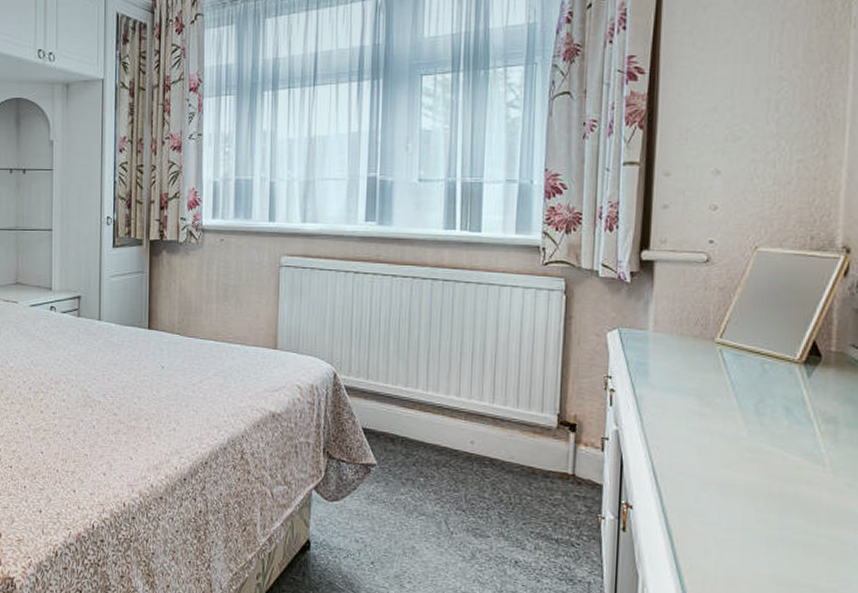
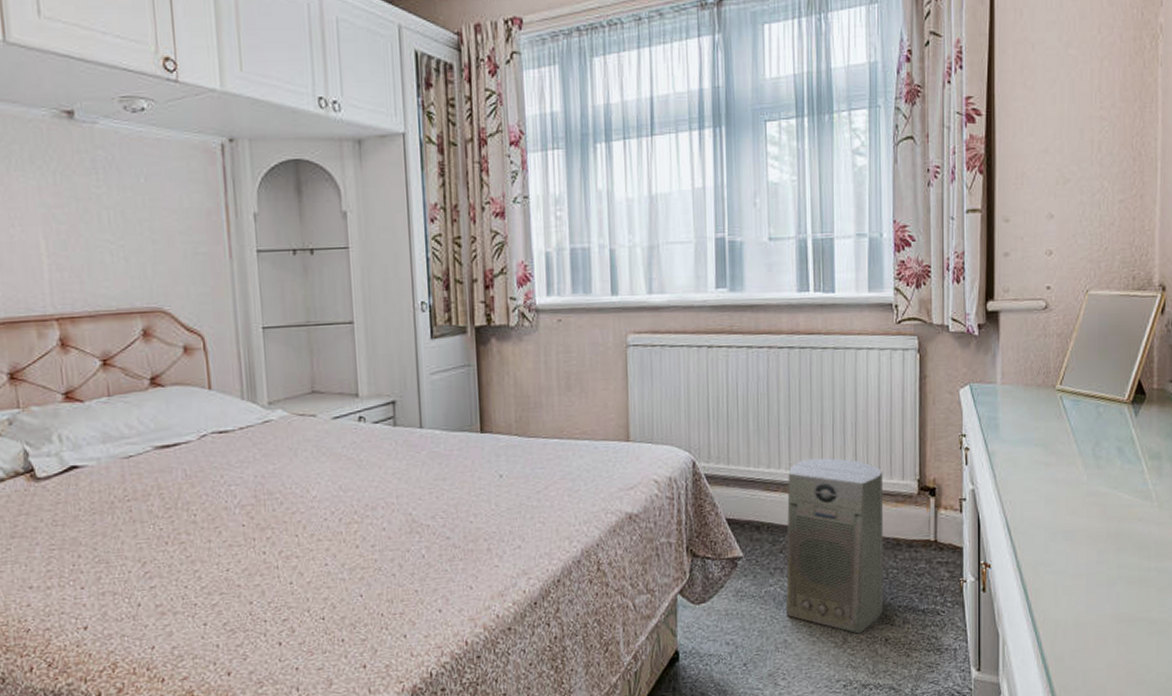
air purifier: none [416,382,522,552] -> present [786,458,884,634]

